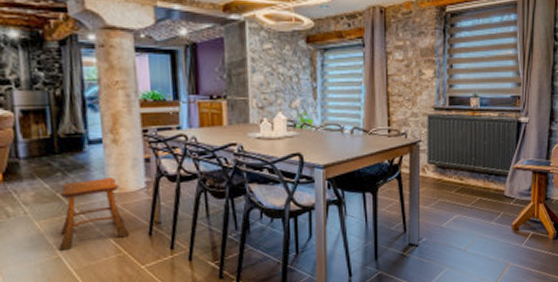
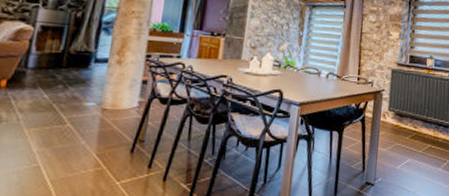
stool: present [59,178,130,251] -> none [41,94,114,160]

